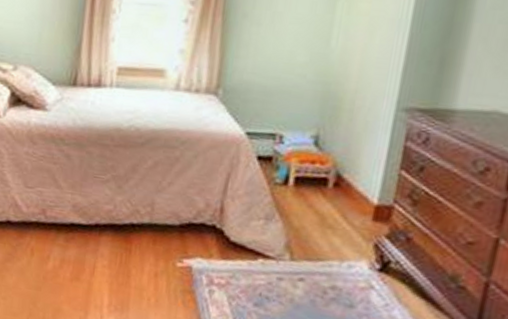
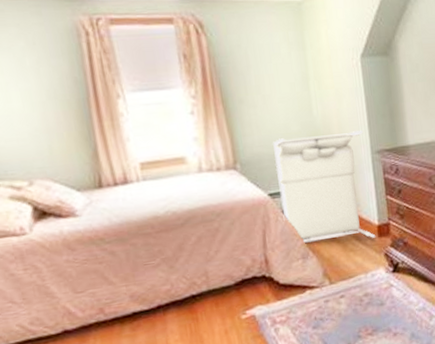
laundry hamper: none [255,68,394,220] -> present [273,130,376,243]

